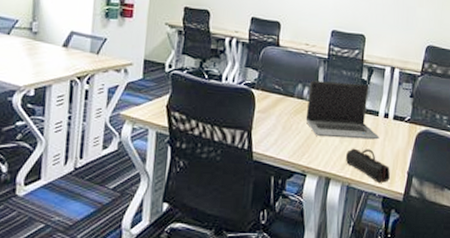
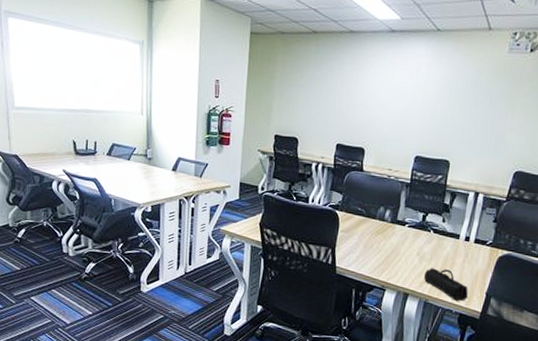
laptop computer: present [305,80,380,140] -> none [386,204,459,261]

